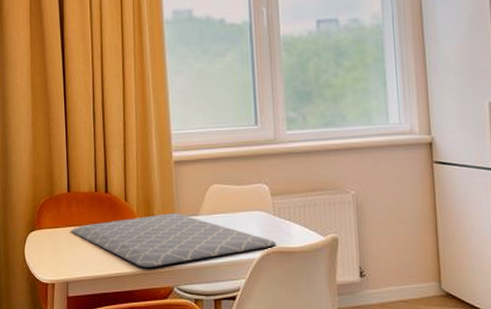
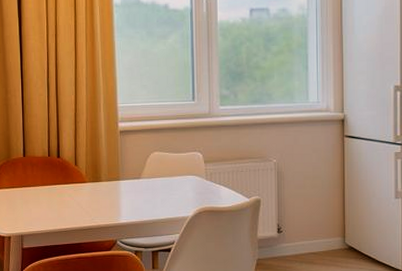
placemat: present [71,213,276,268] -> none [26,176,207,223]

